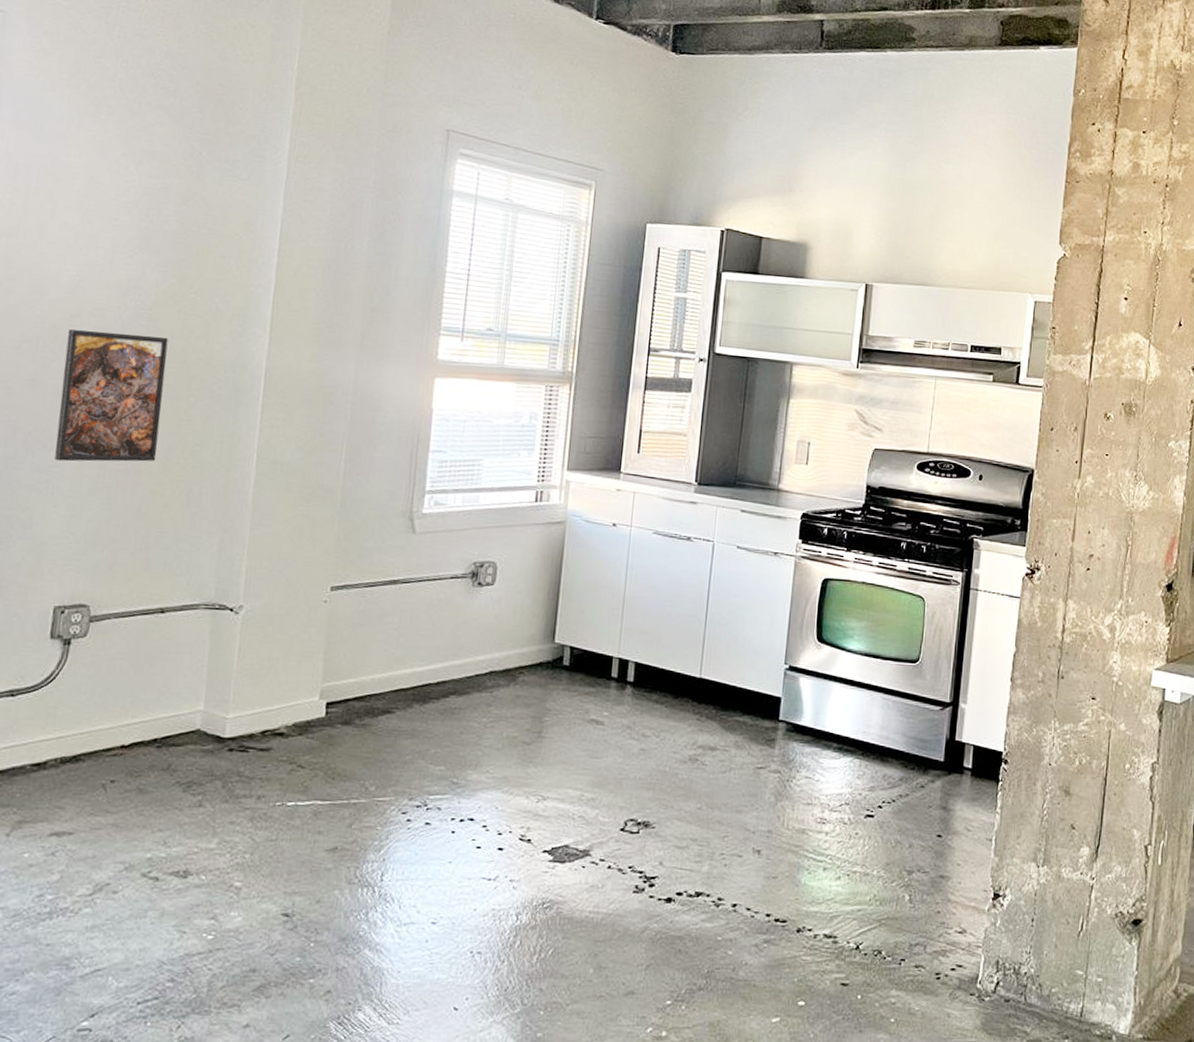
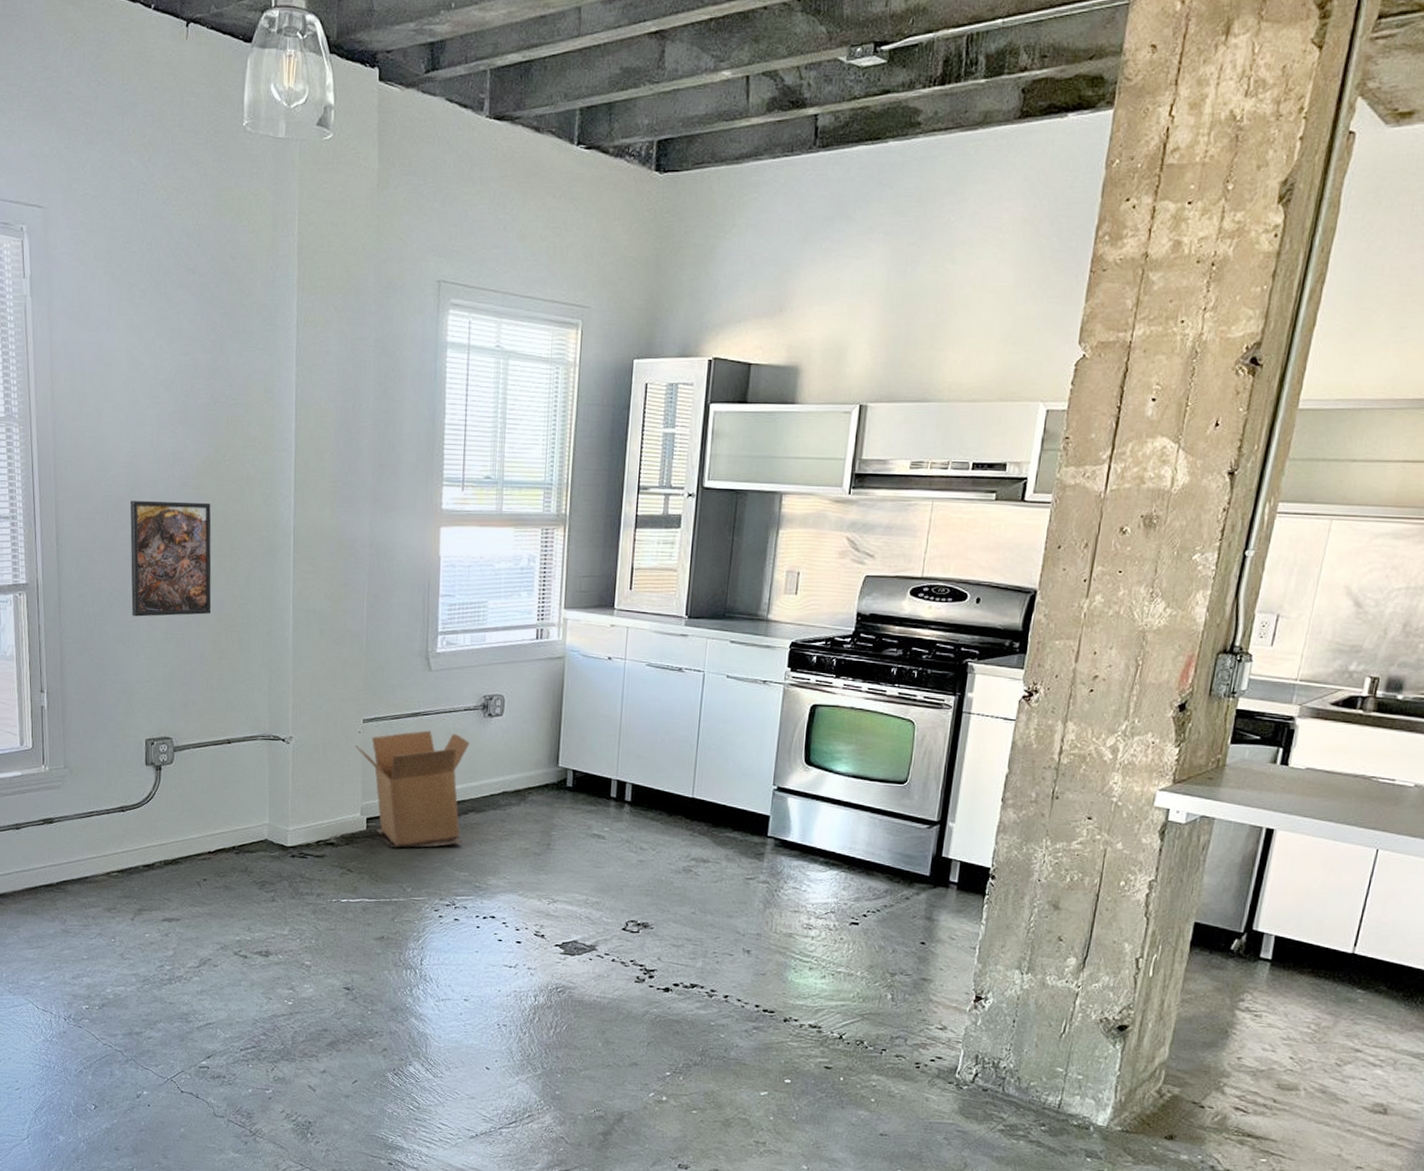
cardboard box: none [318,600,456,738] -> present [354,730,470,848]

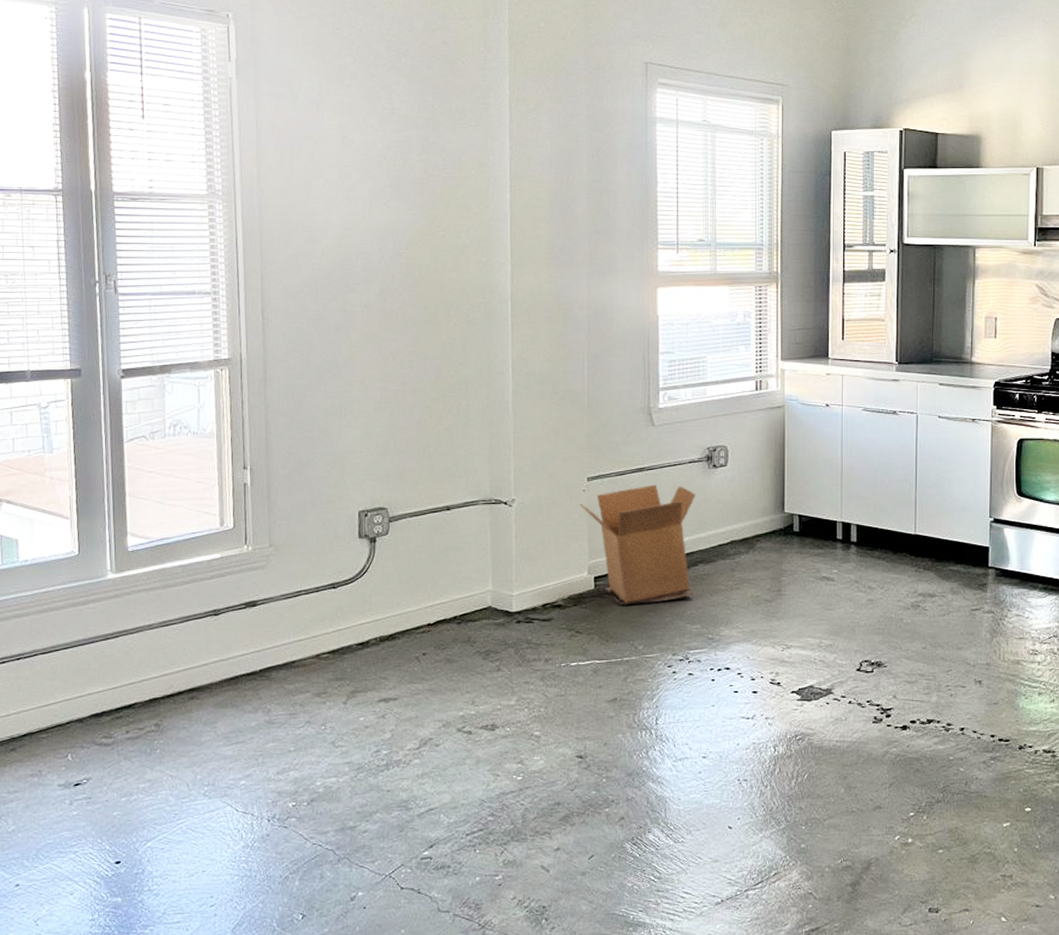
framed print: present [130,501,212,617] -> none [340,272,428,387]

